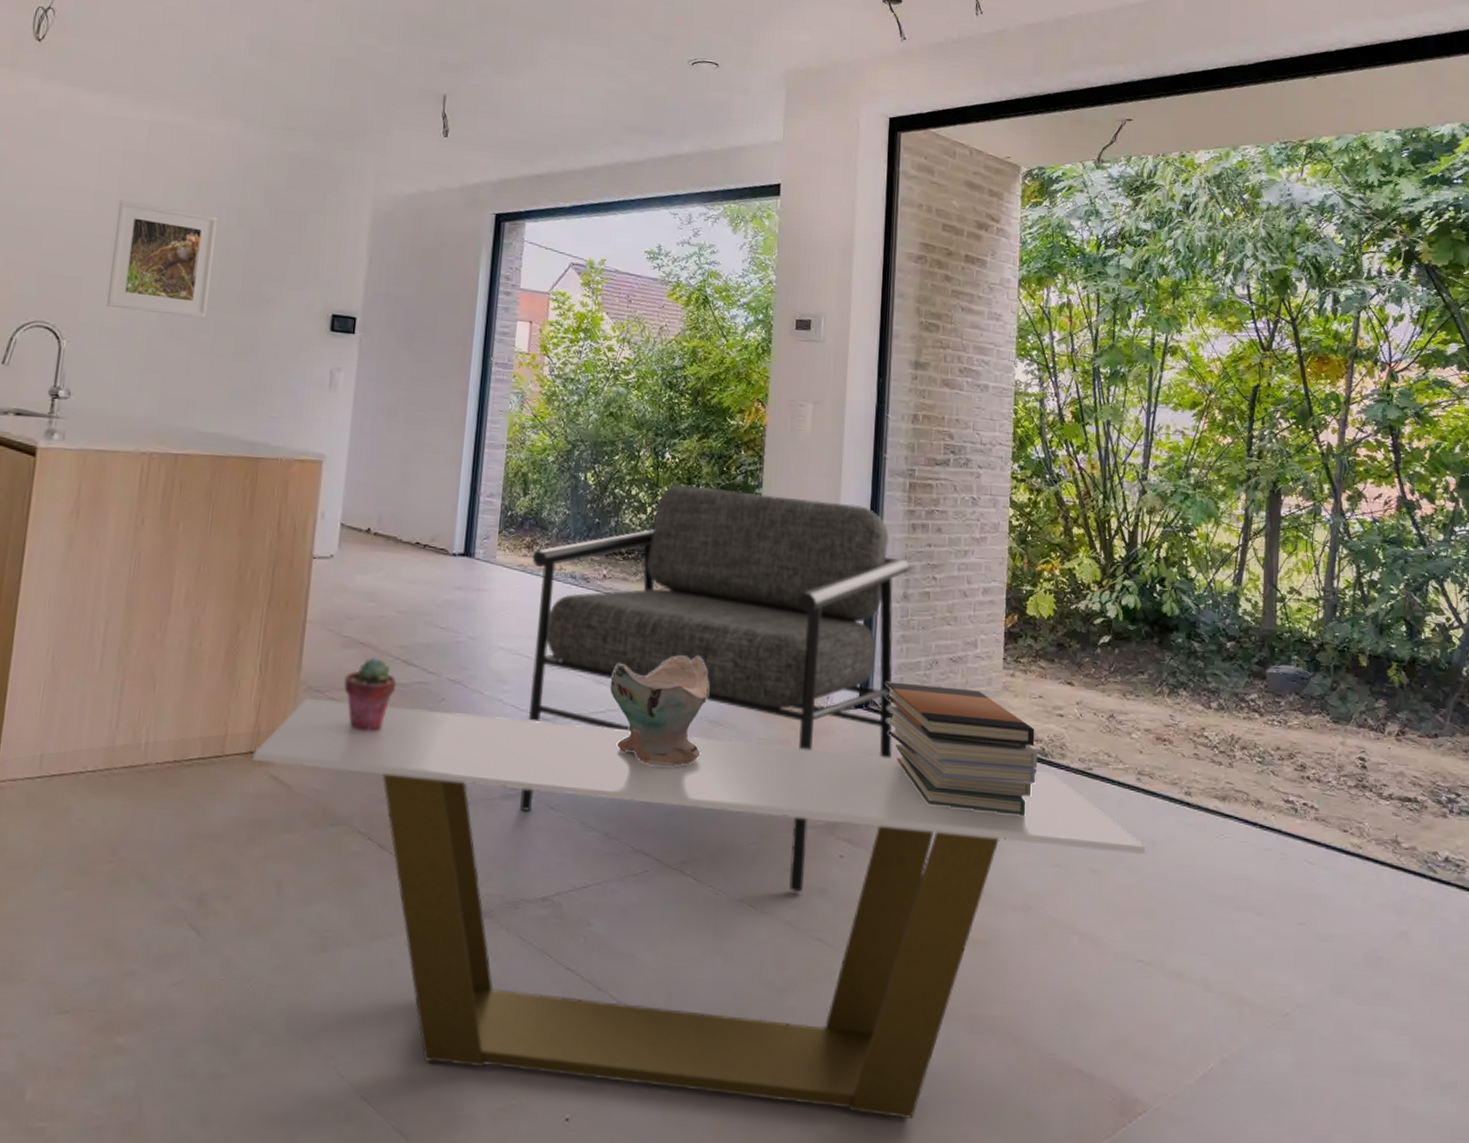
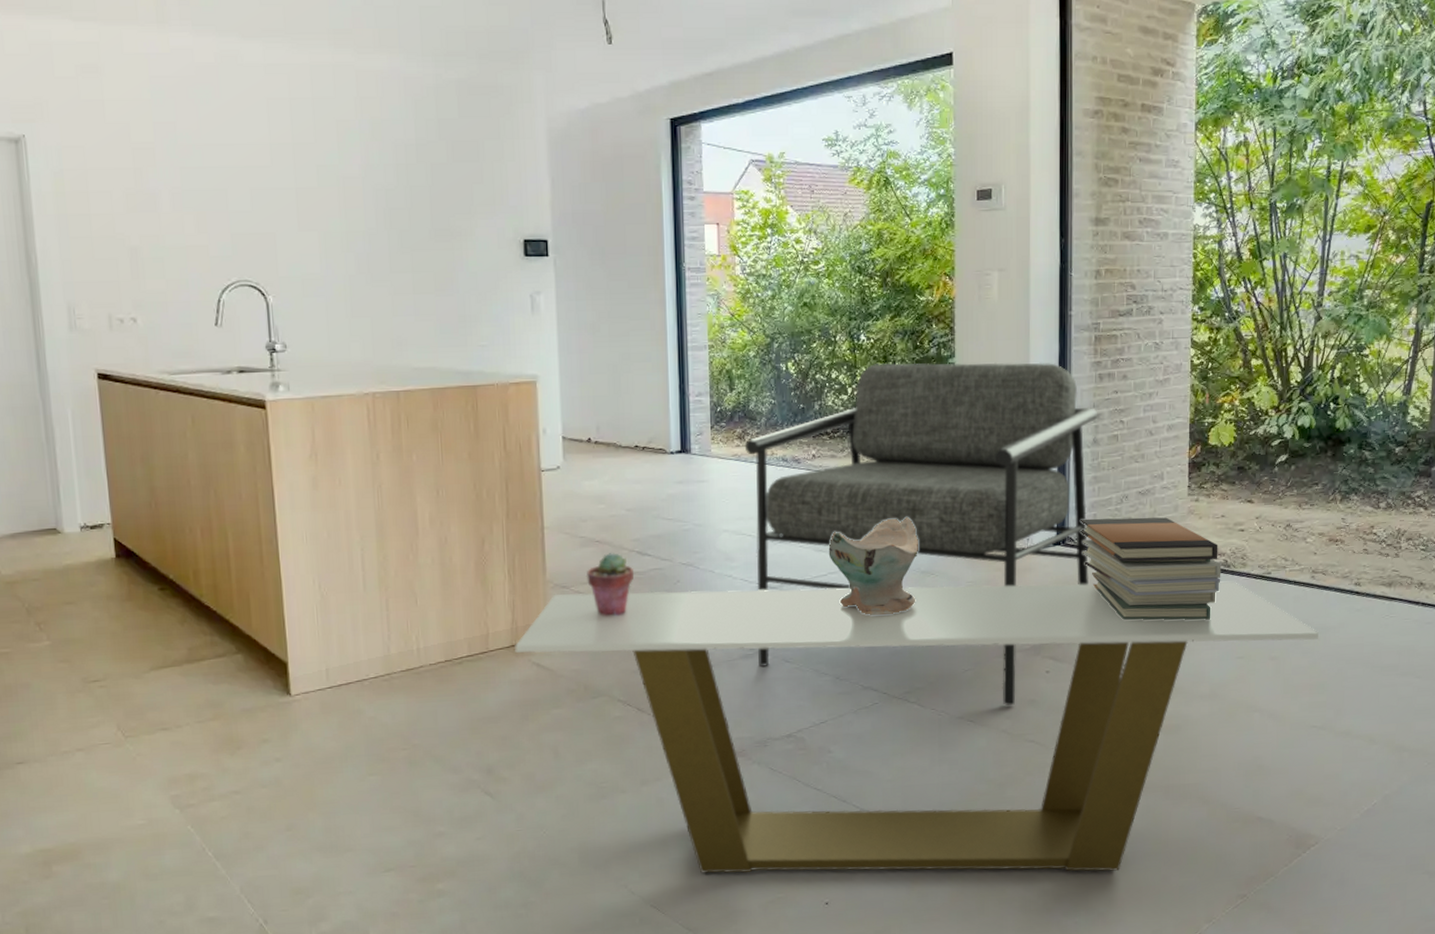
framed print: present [107,200,217,318] -> none [295,149,403,259]

